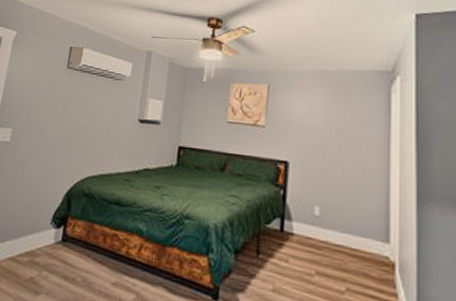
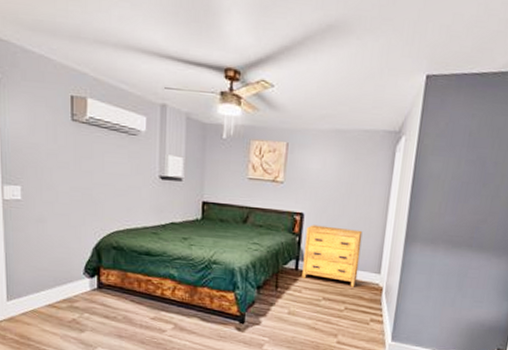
dresser: none [288,175,361,260] -> present [302,225,363,287]

